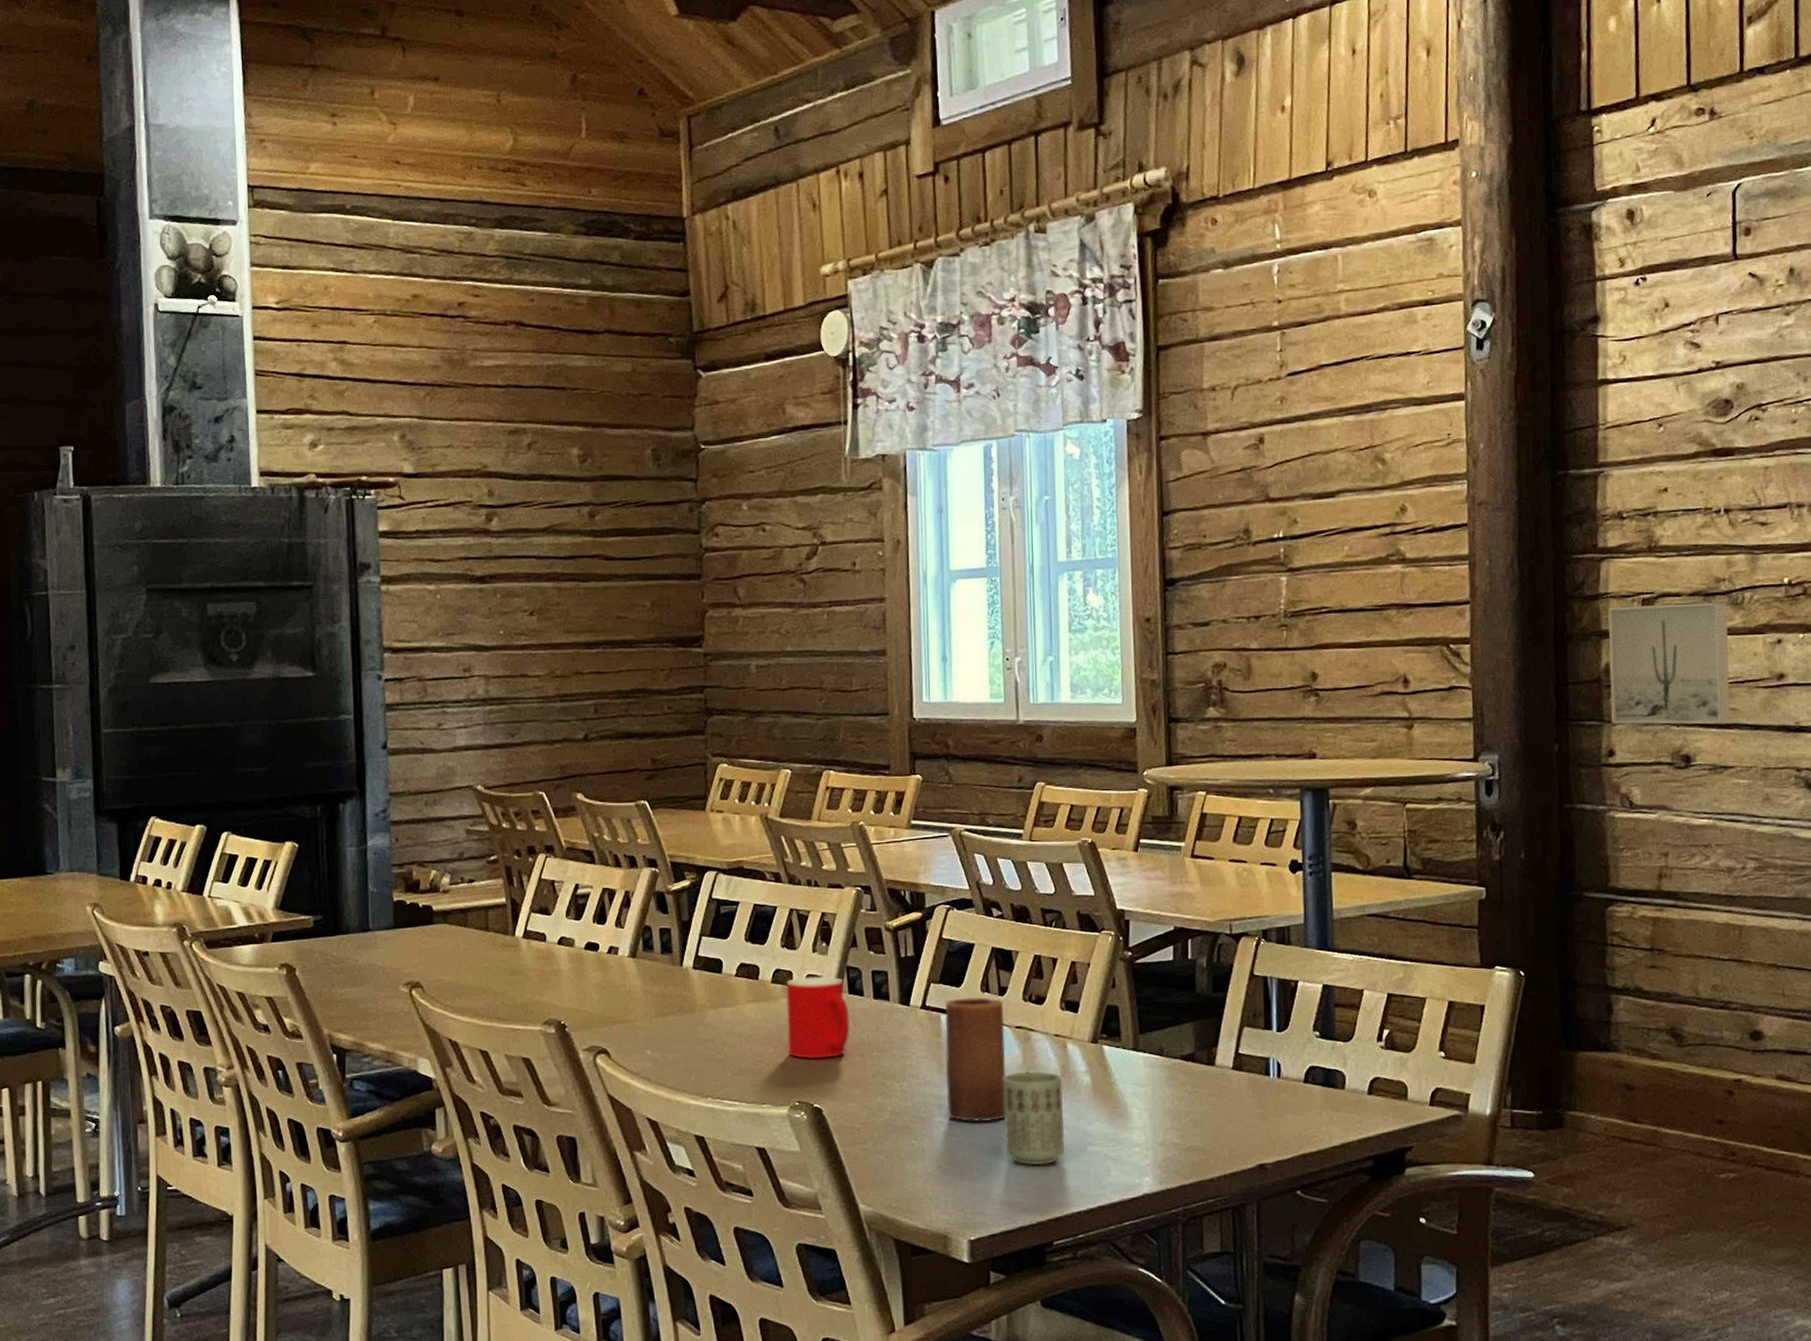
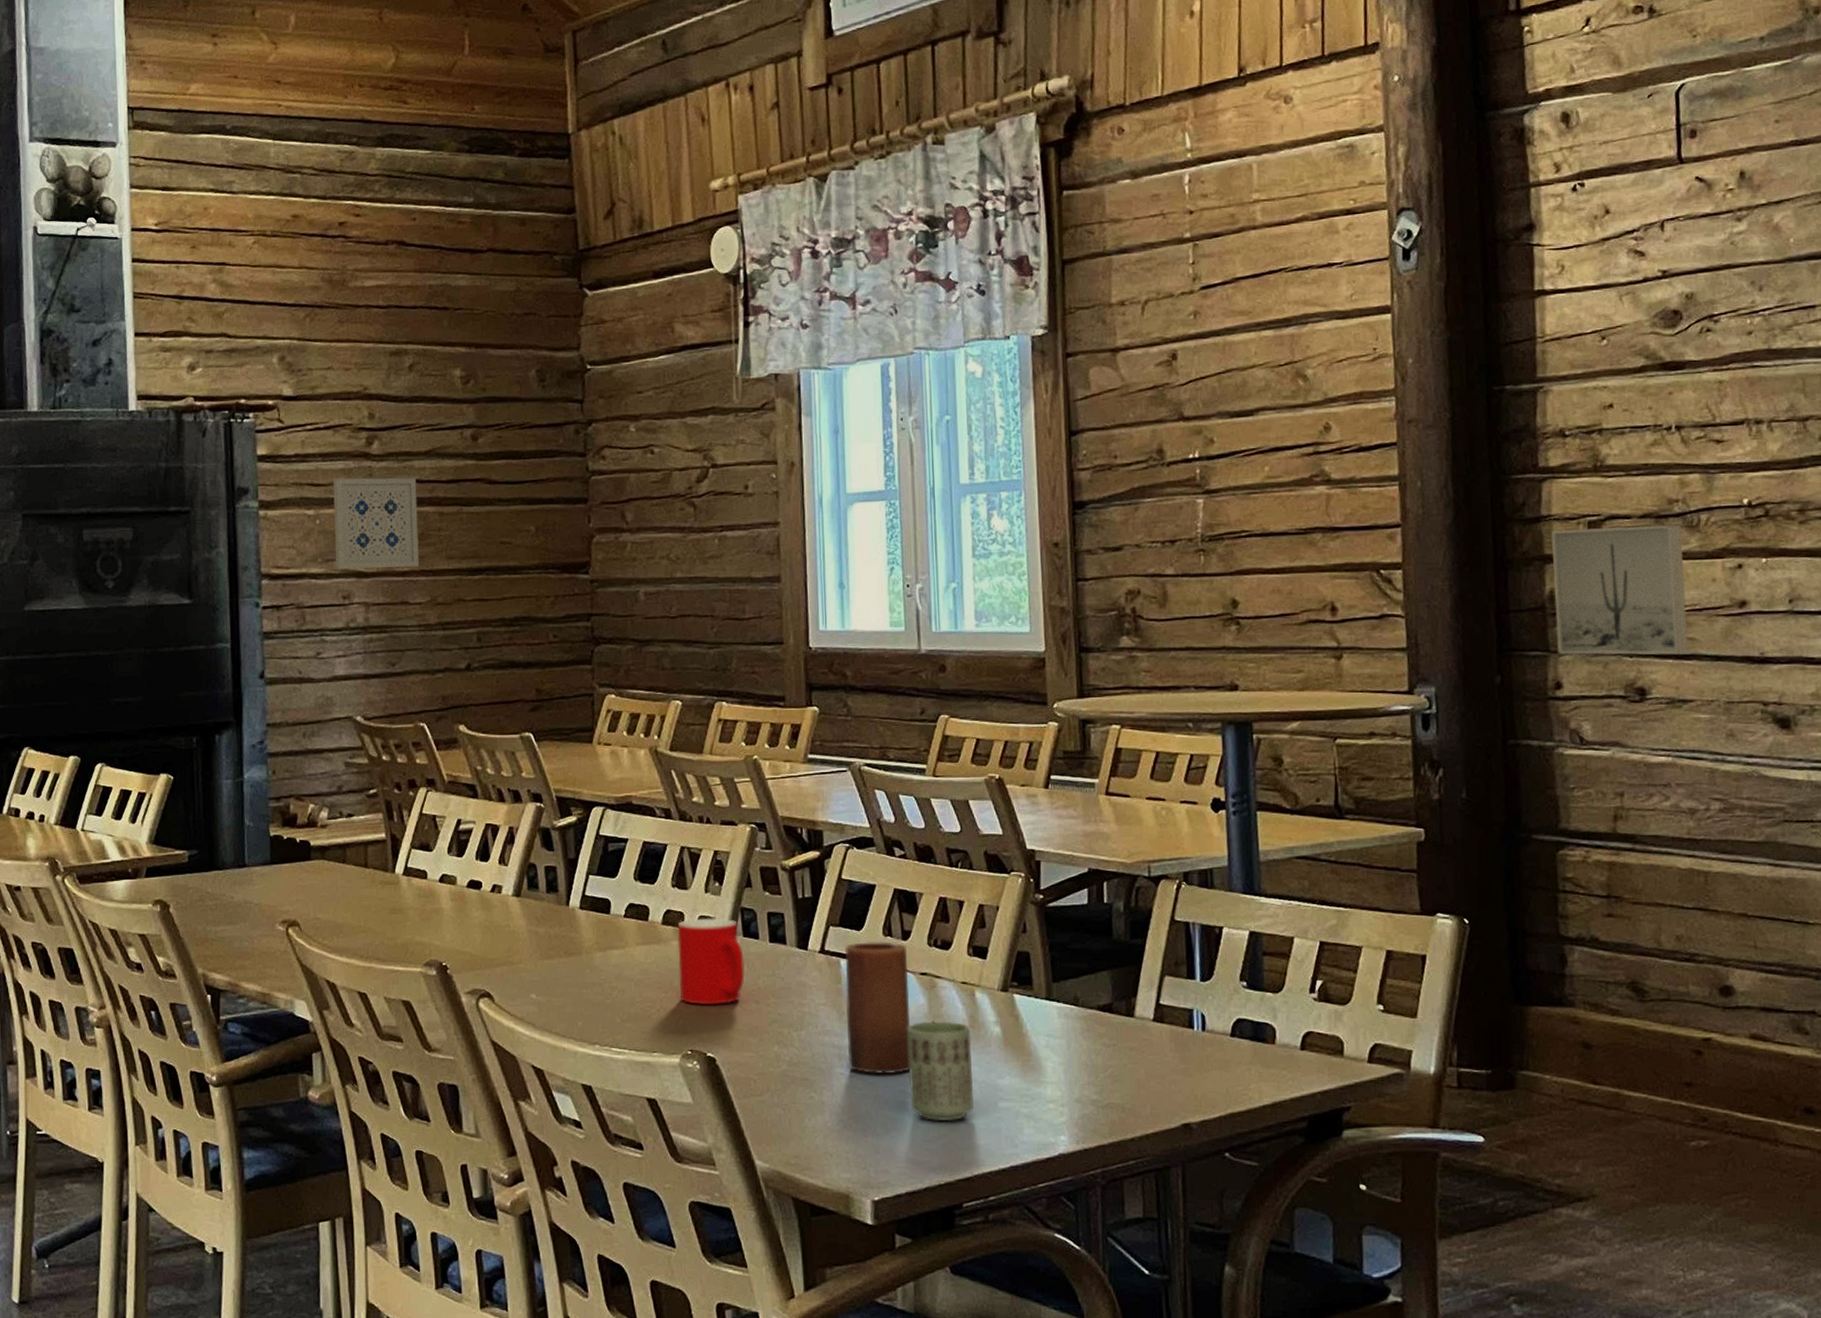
wall art: none [453,553,538,643] -> present [333,477,419,569]

